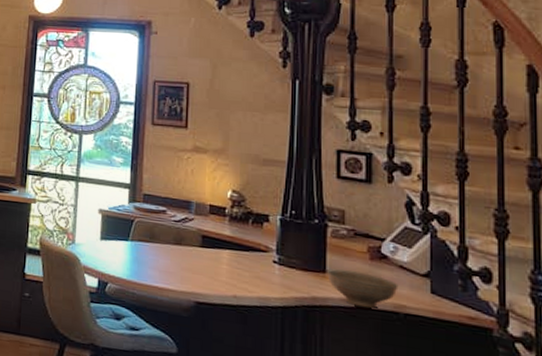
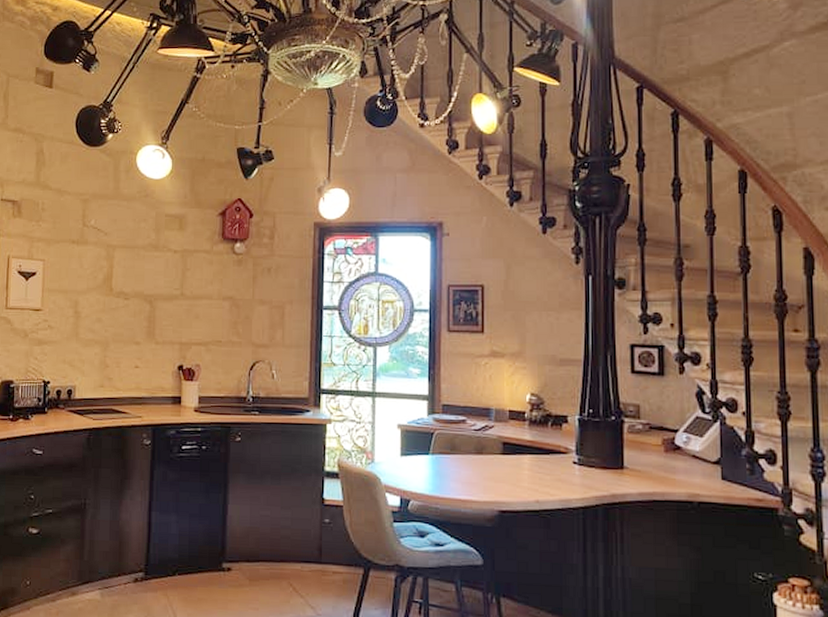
decorative bowl: present [327,269,399,309] -> none [625,464,692,501]

